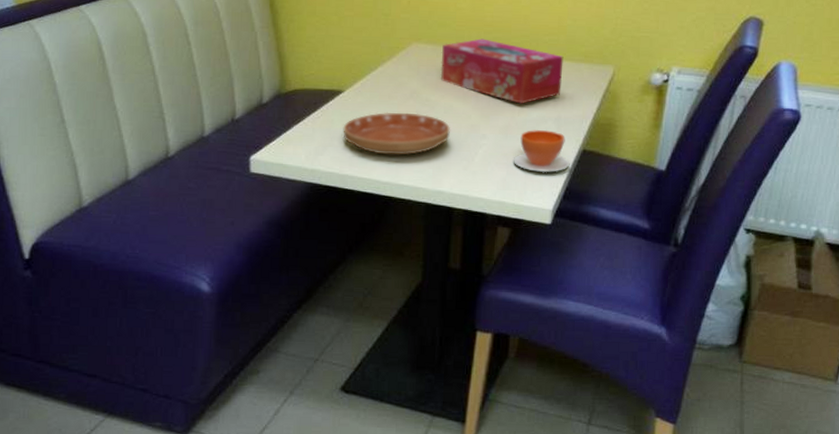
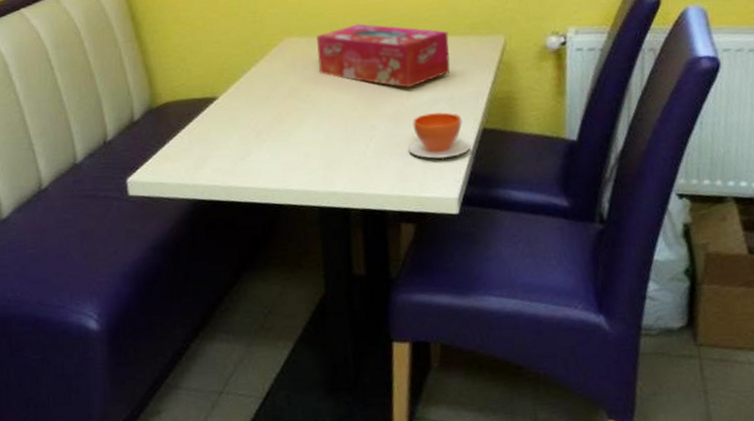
saucer: present [343,112,451,155] -> none [221,111,337,160]

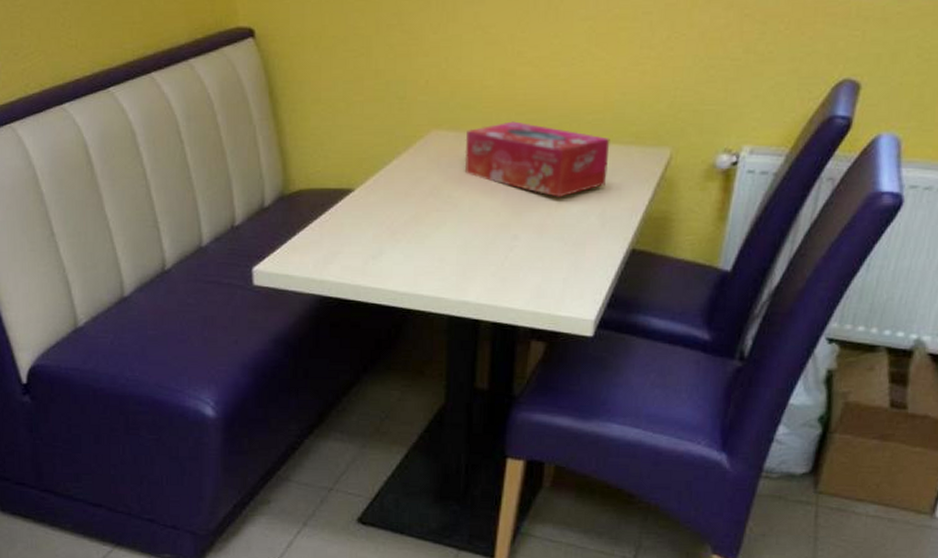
teacup: present [409,112,471,159] -> none [550,228,617,278]

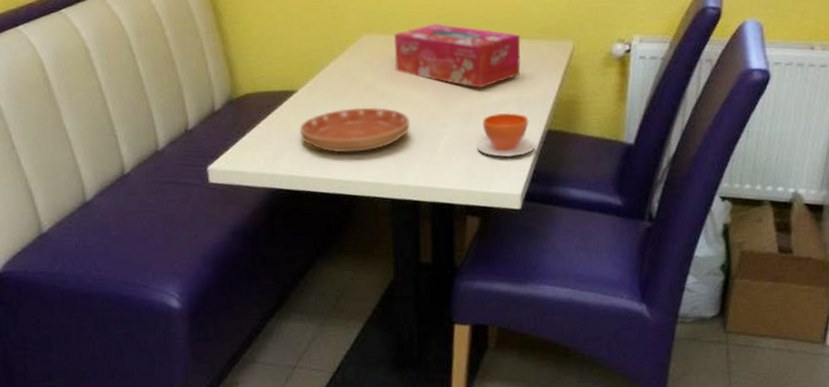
saucer: none [354,212,477,262] -> present [299,107,411,153]
teacup: none [550,228,617,278] -> present [477,113,536,158]

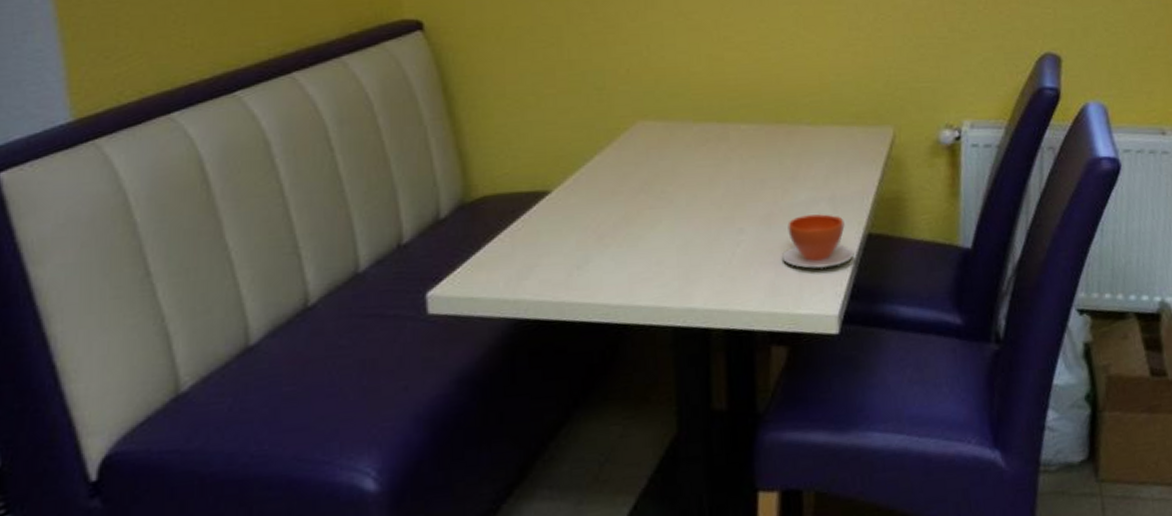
saucer: present [299,107,411,153] -> none [553,210,698,269]
tissue box: present [393,23,521,88] -> none [675,107,832,185]

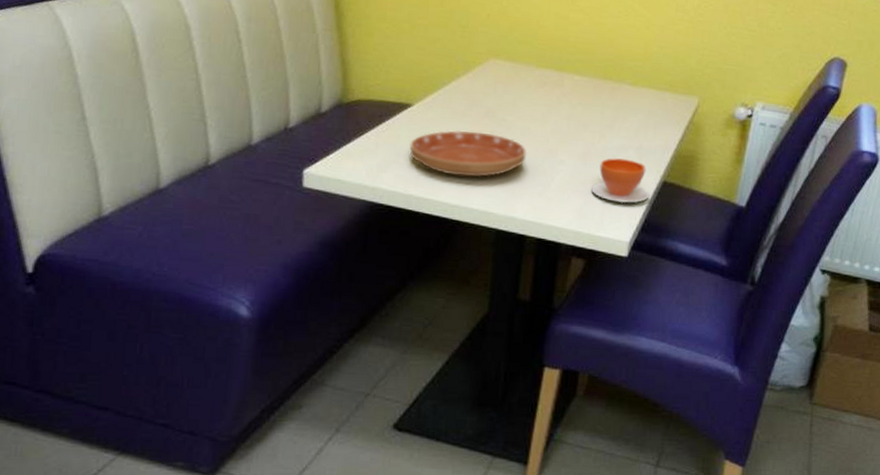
saucer: none [553,210,698,269] -> present [409,130,527,177]

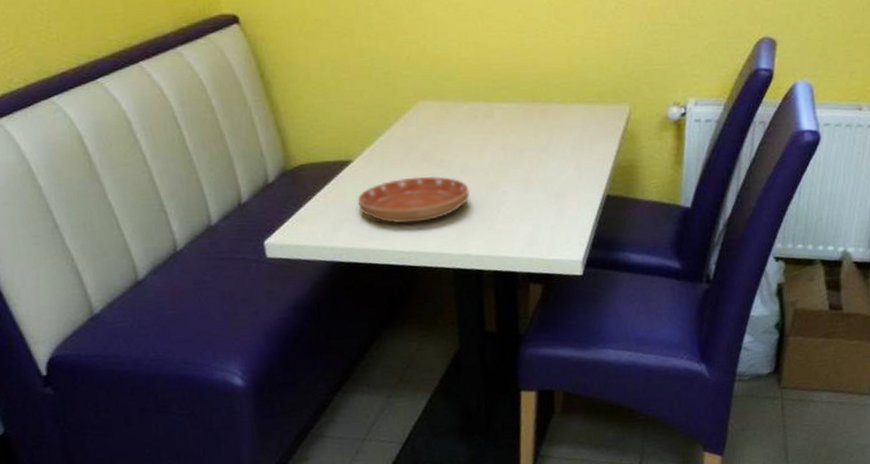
teacup: present [592,158,650,204] -> none [538,179,595,224]

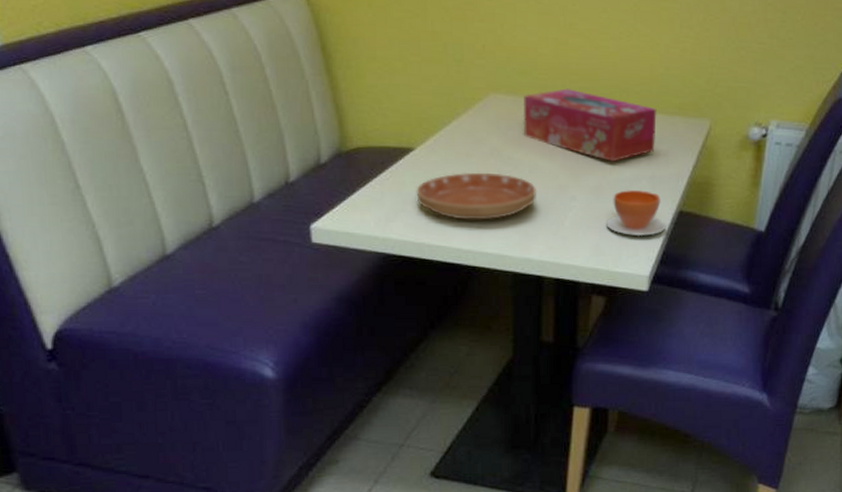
tissue box: none [449,89,578,155] -> present [523,88,657,162]
teacup: none [538,179,595,224] -> present [607,190,667,237]

